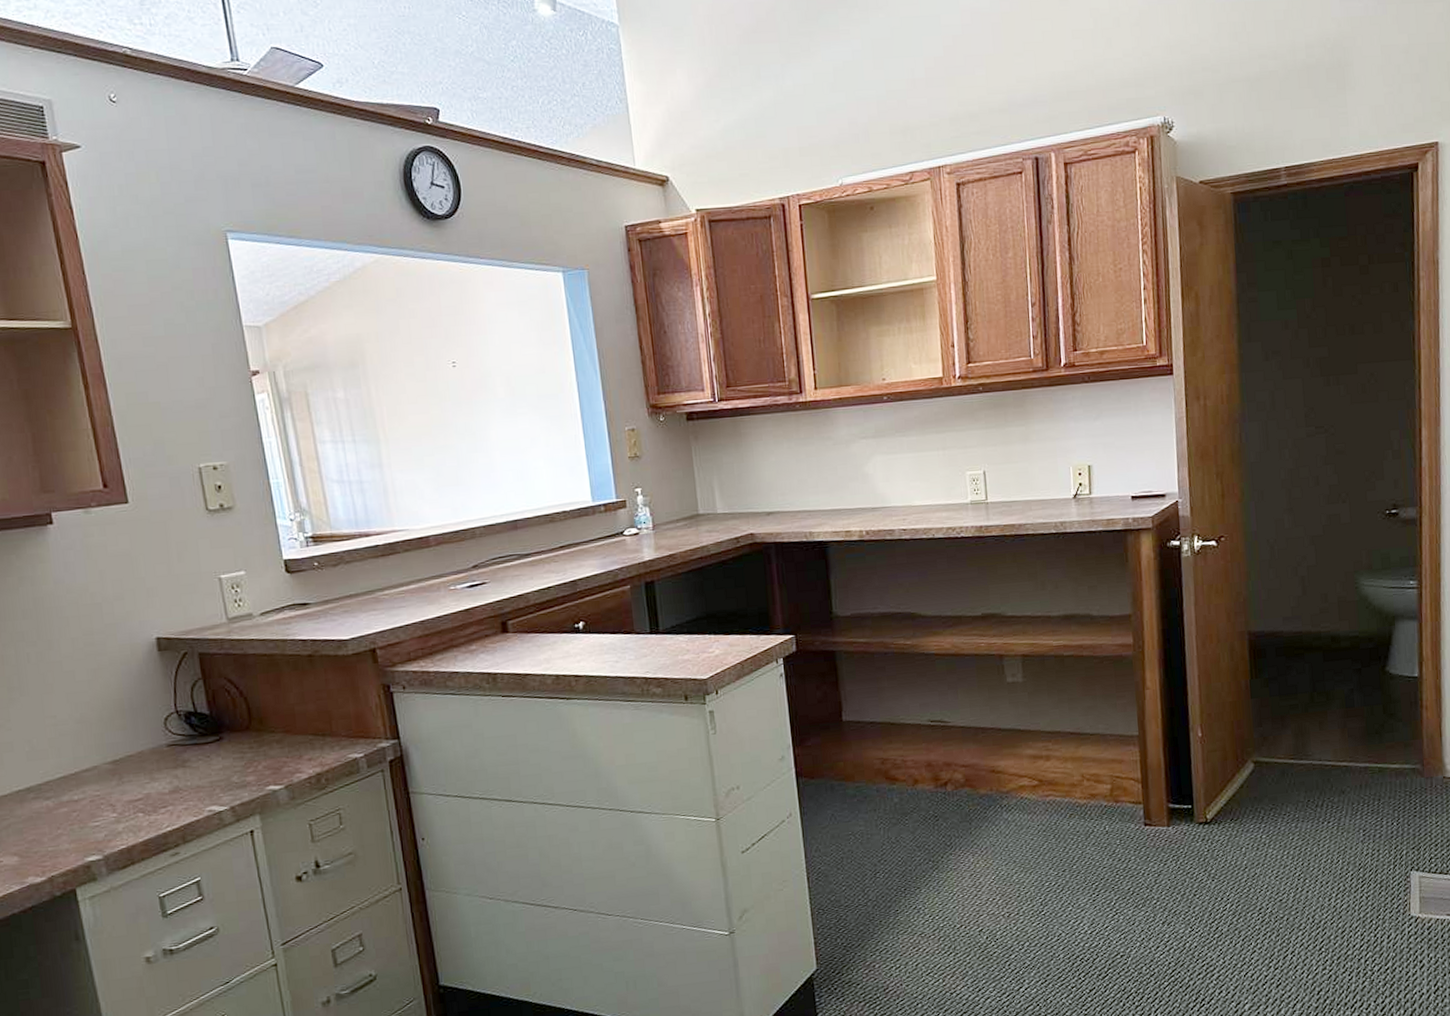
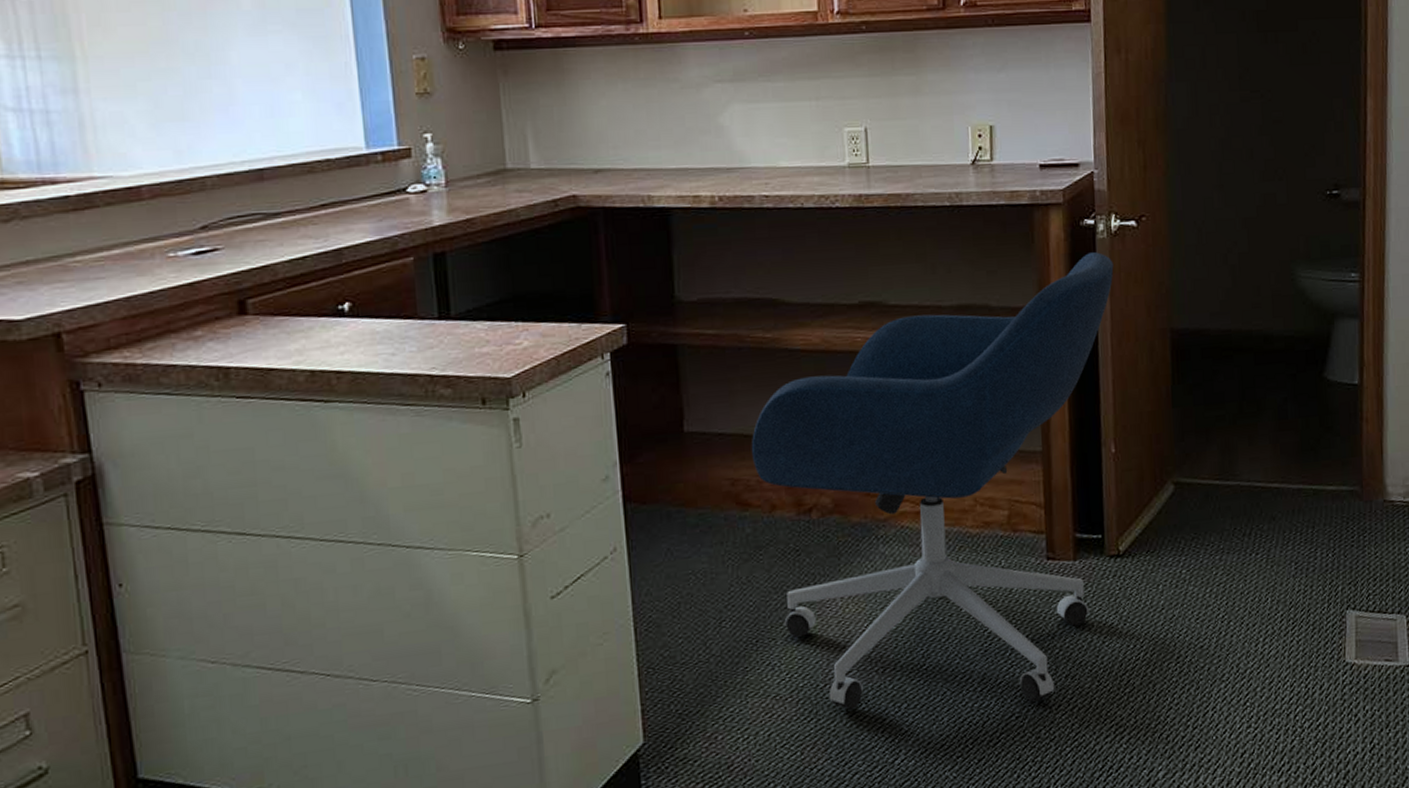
office chair: none [896,568,1198,946] -> present [751,252,1114,710]

